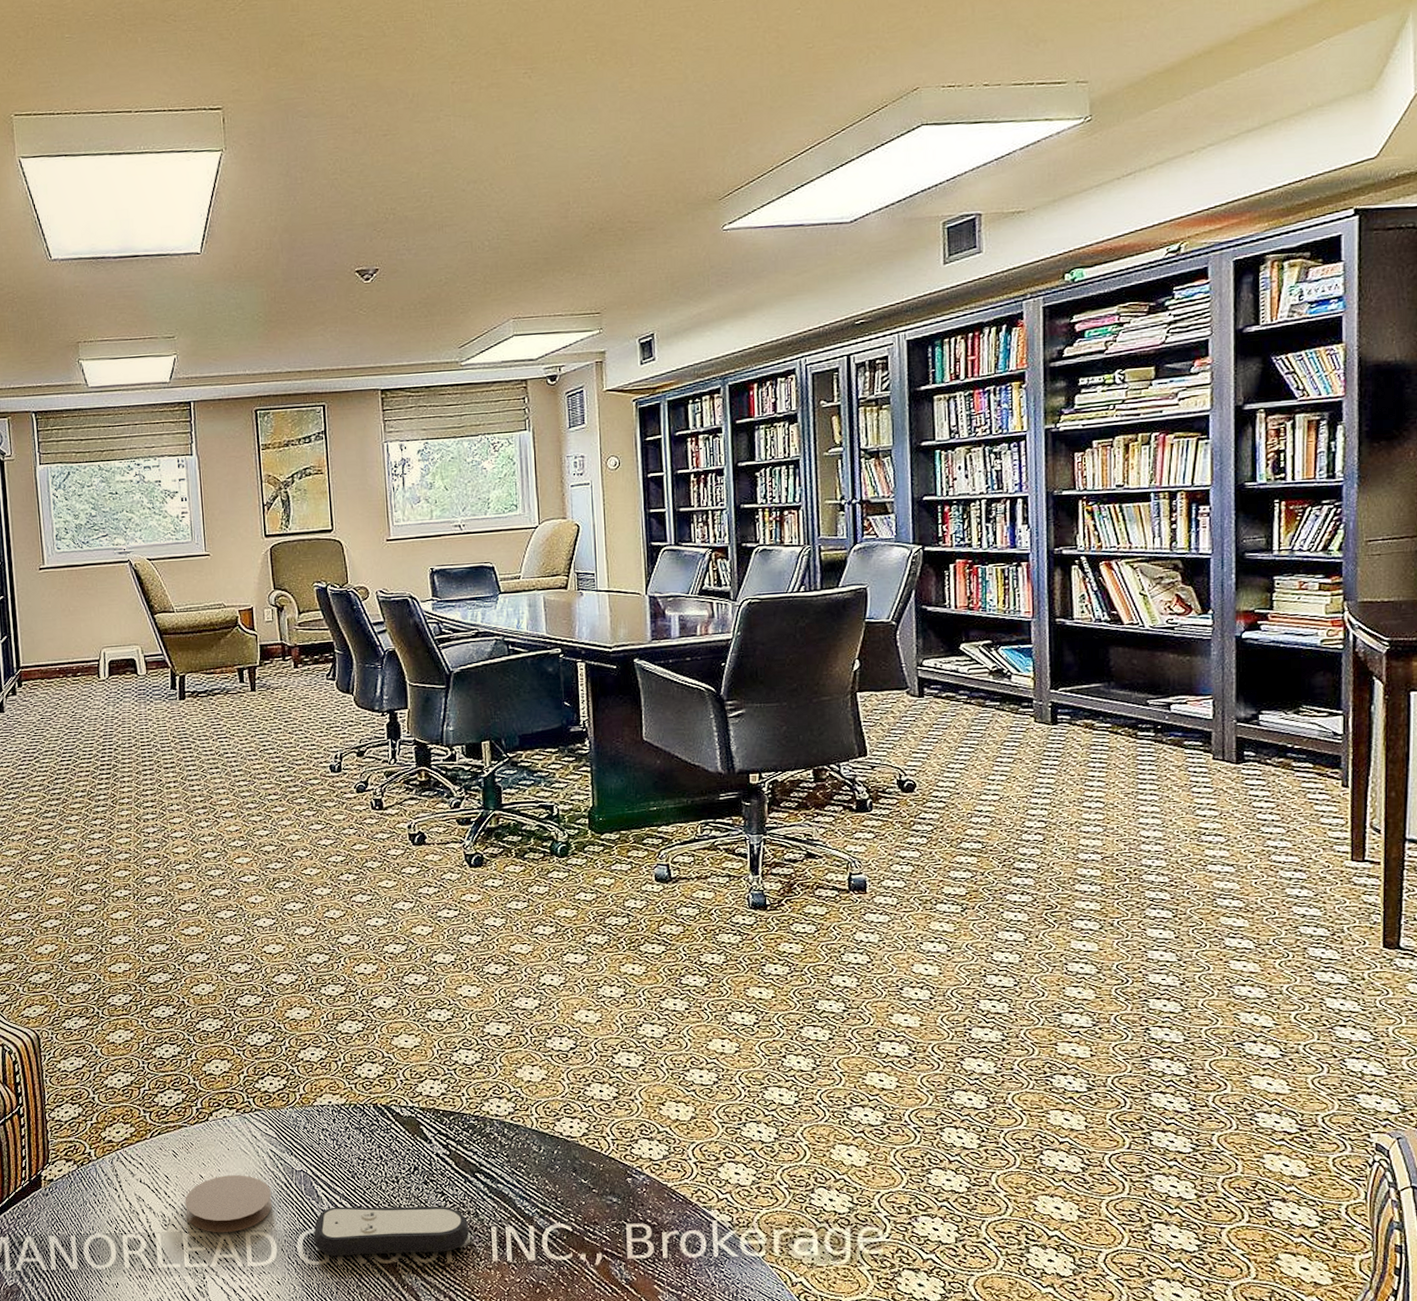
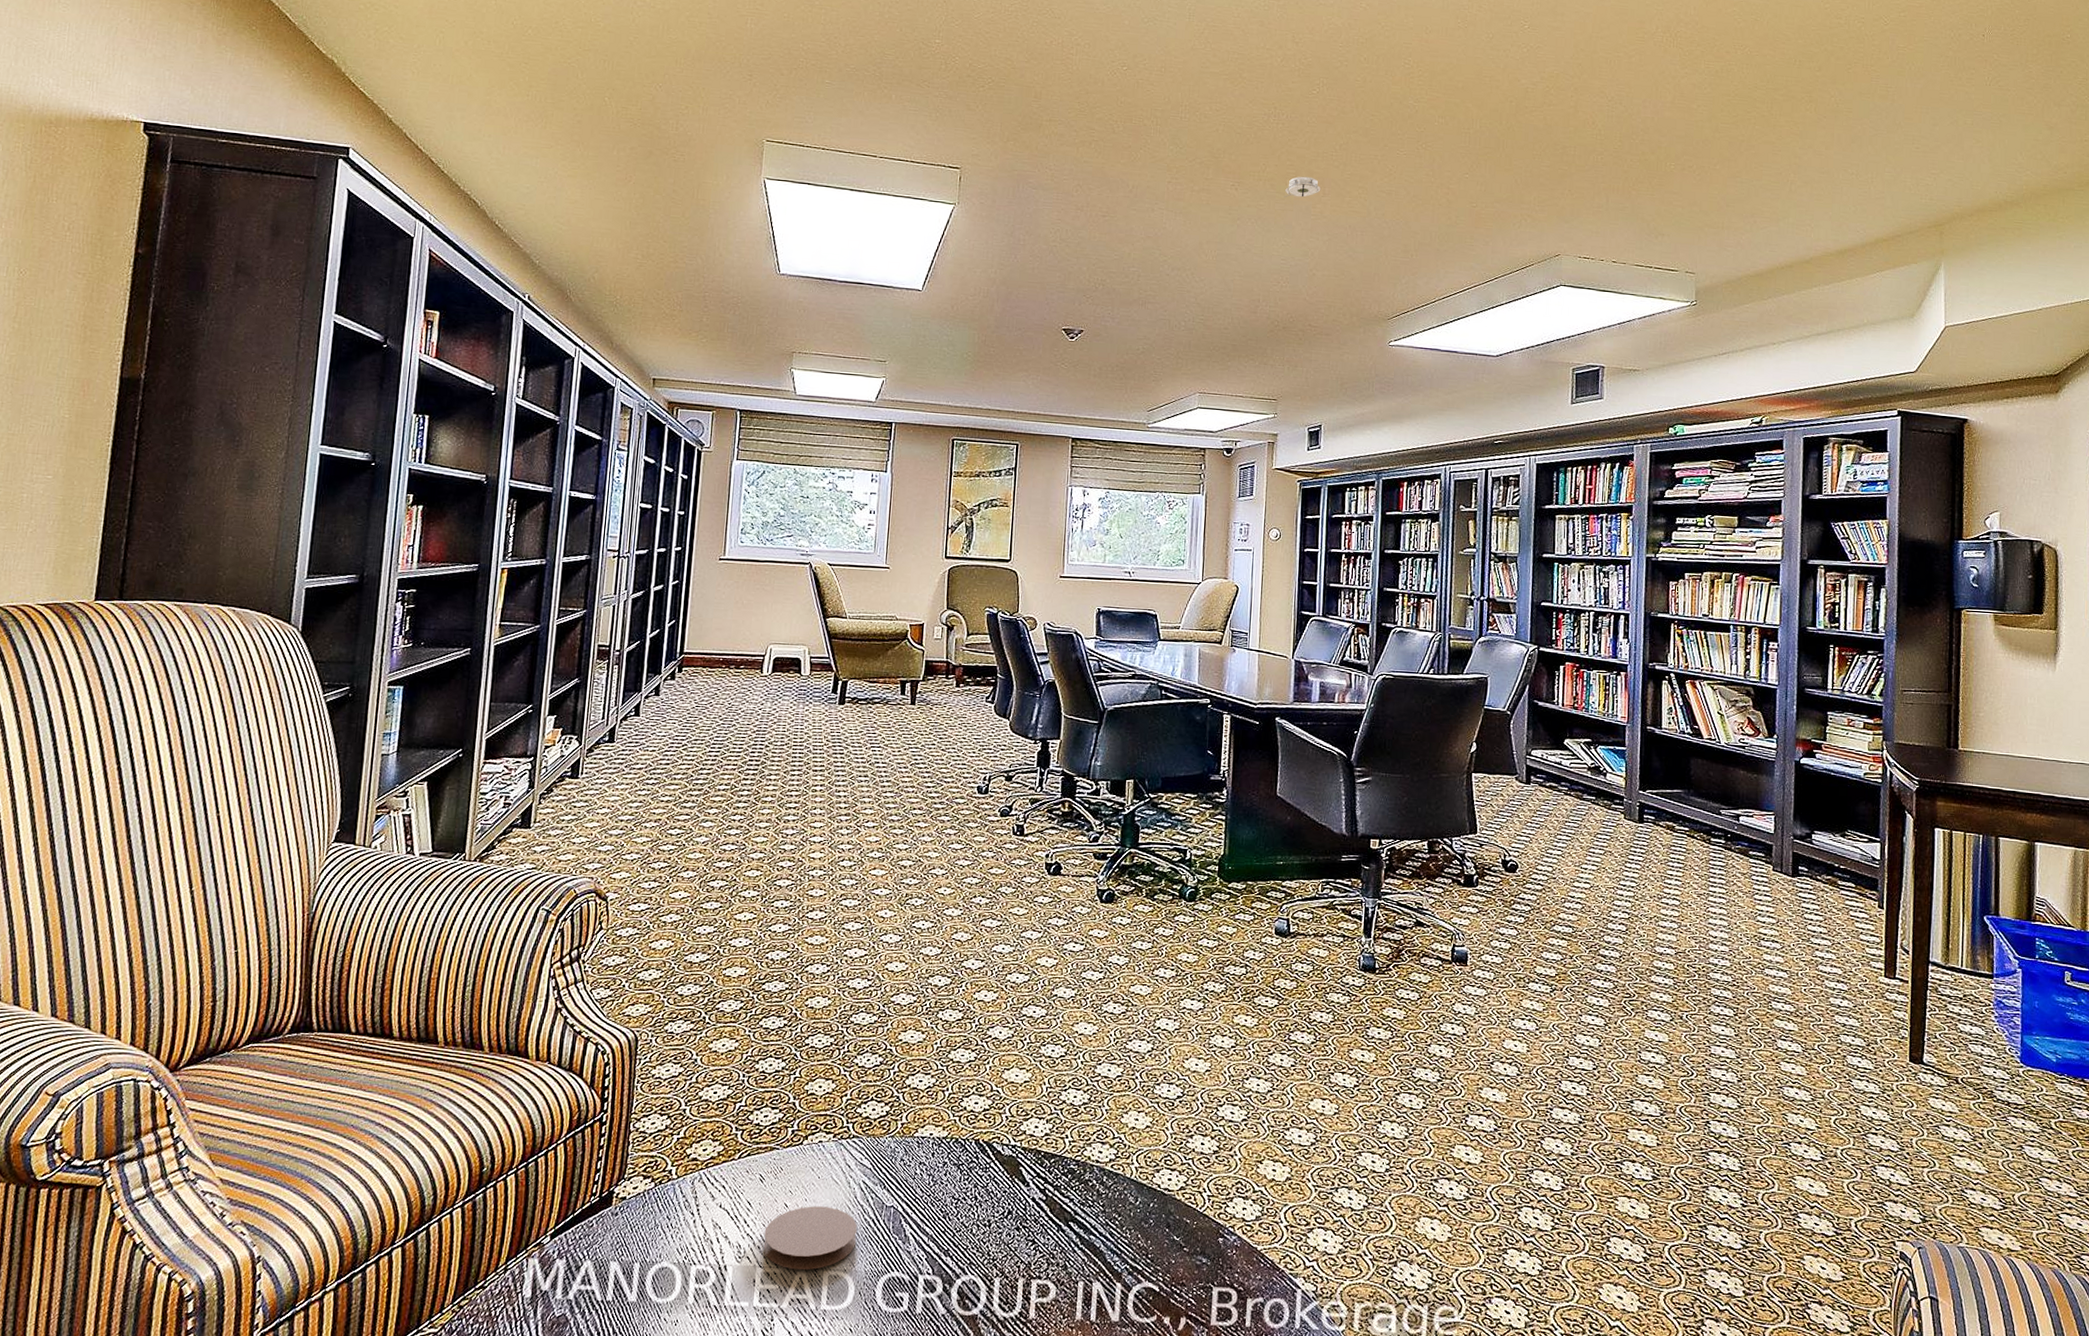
remote control: present [313,1206,470,1257] -> none [894,1249,1056,1307]
smoke detector: none [585,46,627,78] -> present [1284,176,1321,198]

